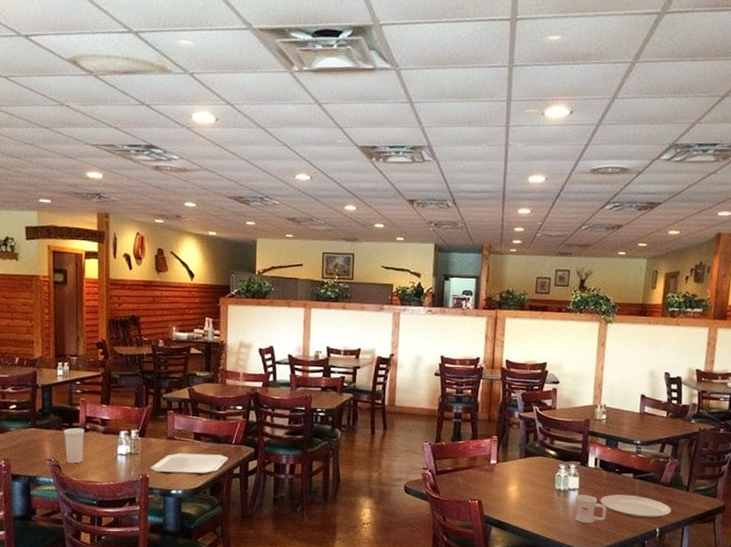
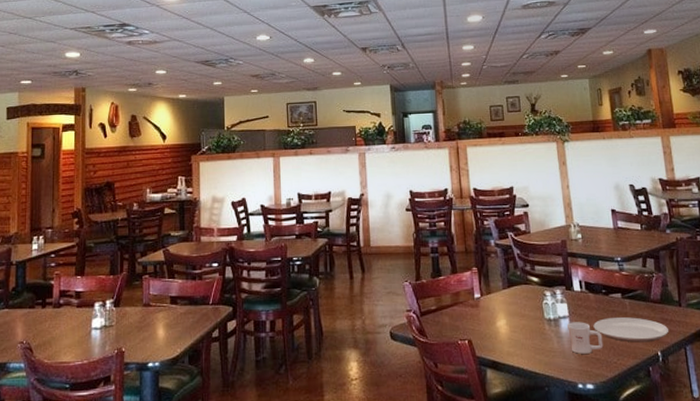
cup: present [64,427,85,464] -> none [37,304,59,344]
plate: present [150,452,228,476] -> none [125,318,206,346]

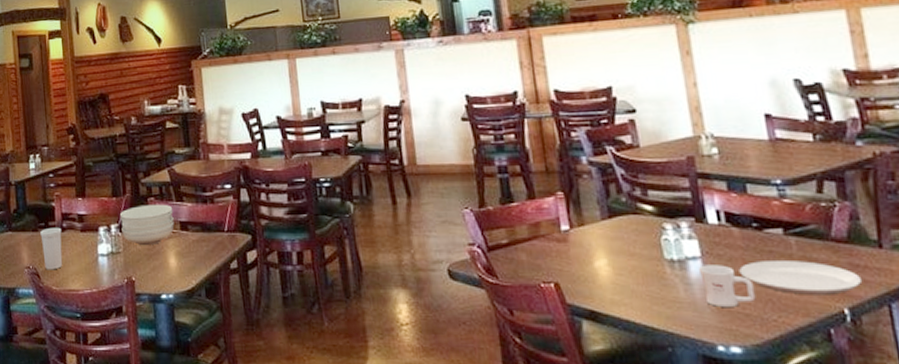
cup: none [37,304,59,344] -> present [40,227,63,270]
bowl: none [116,281,165,319] -> present [120,204,175,246]

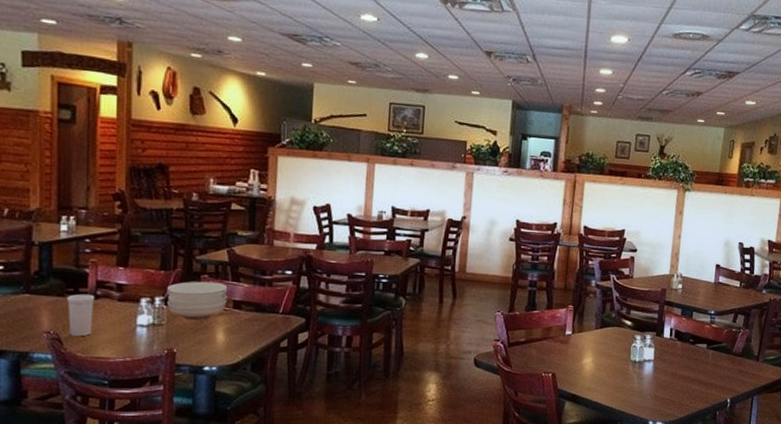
mug: present [699,265,756,308] -> none [649,366,681,396]
plate: present [739,261,863,295] -> none [674,365,743,390]

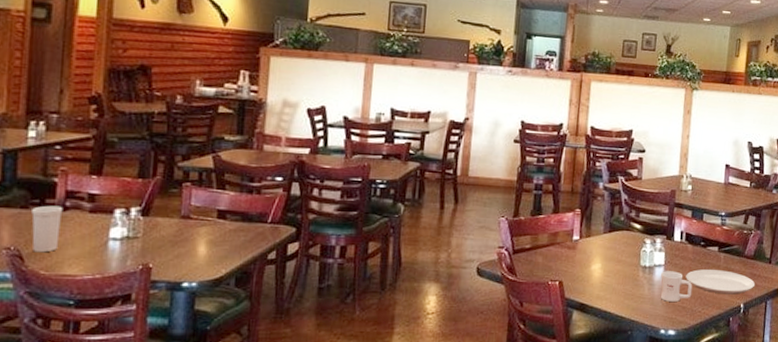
bowl: present [167,281,228,321] -> none [144,189,212,232]
mug: none [649,366,681,396] -> present [660,271,693,303]
plate: none [674,365,743,390] -> present [685,269,756,295]

